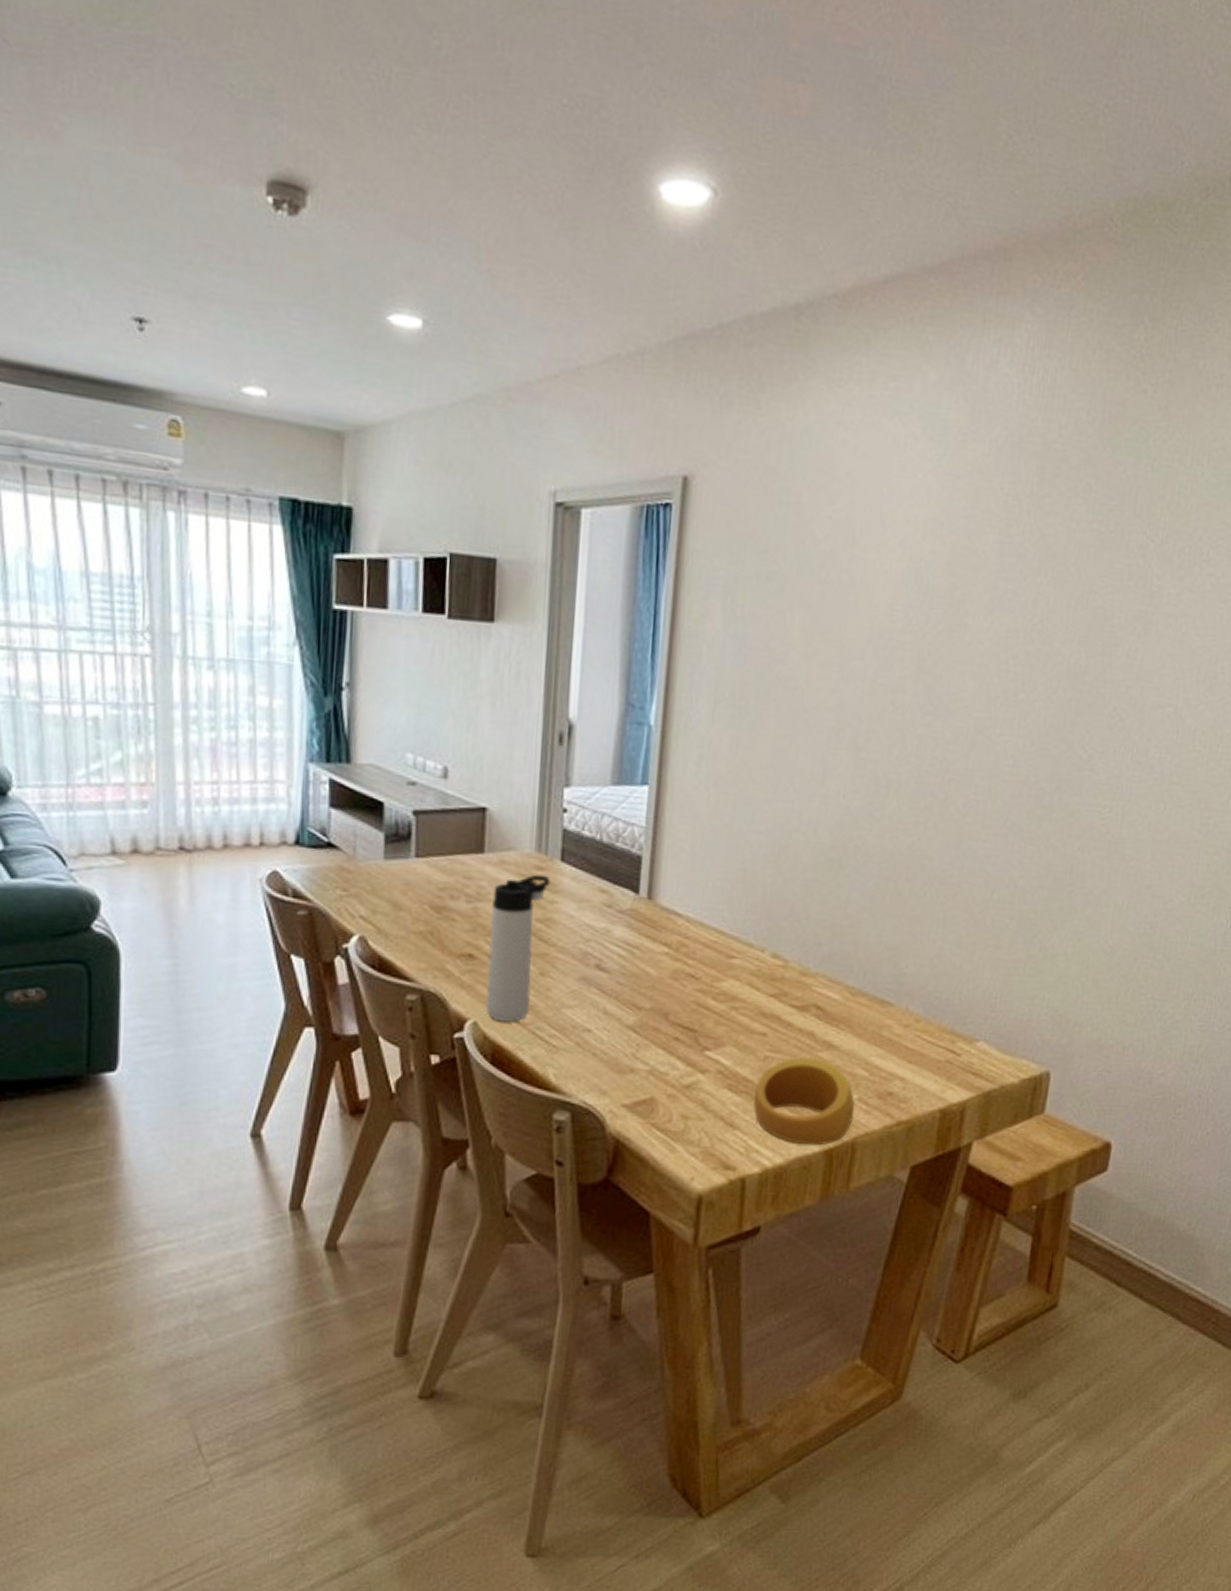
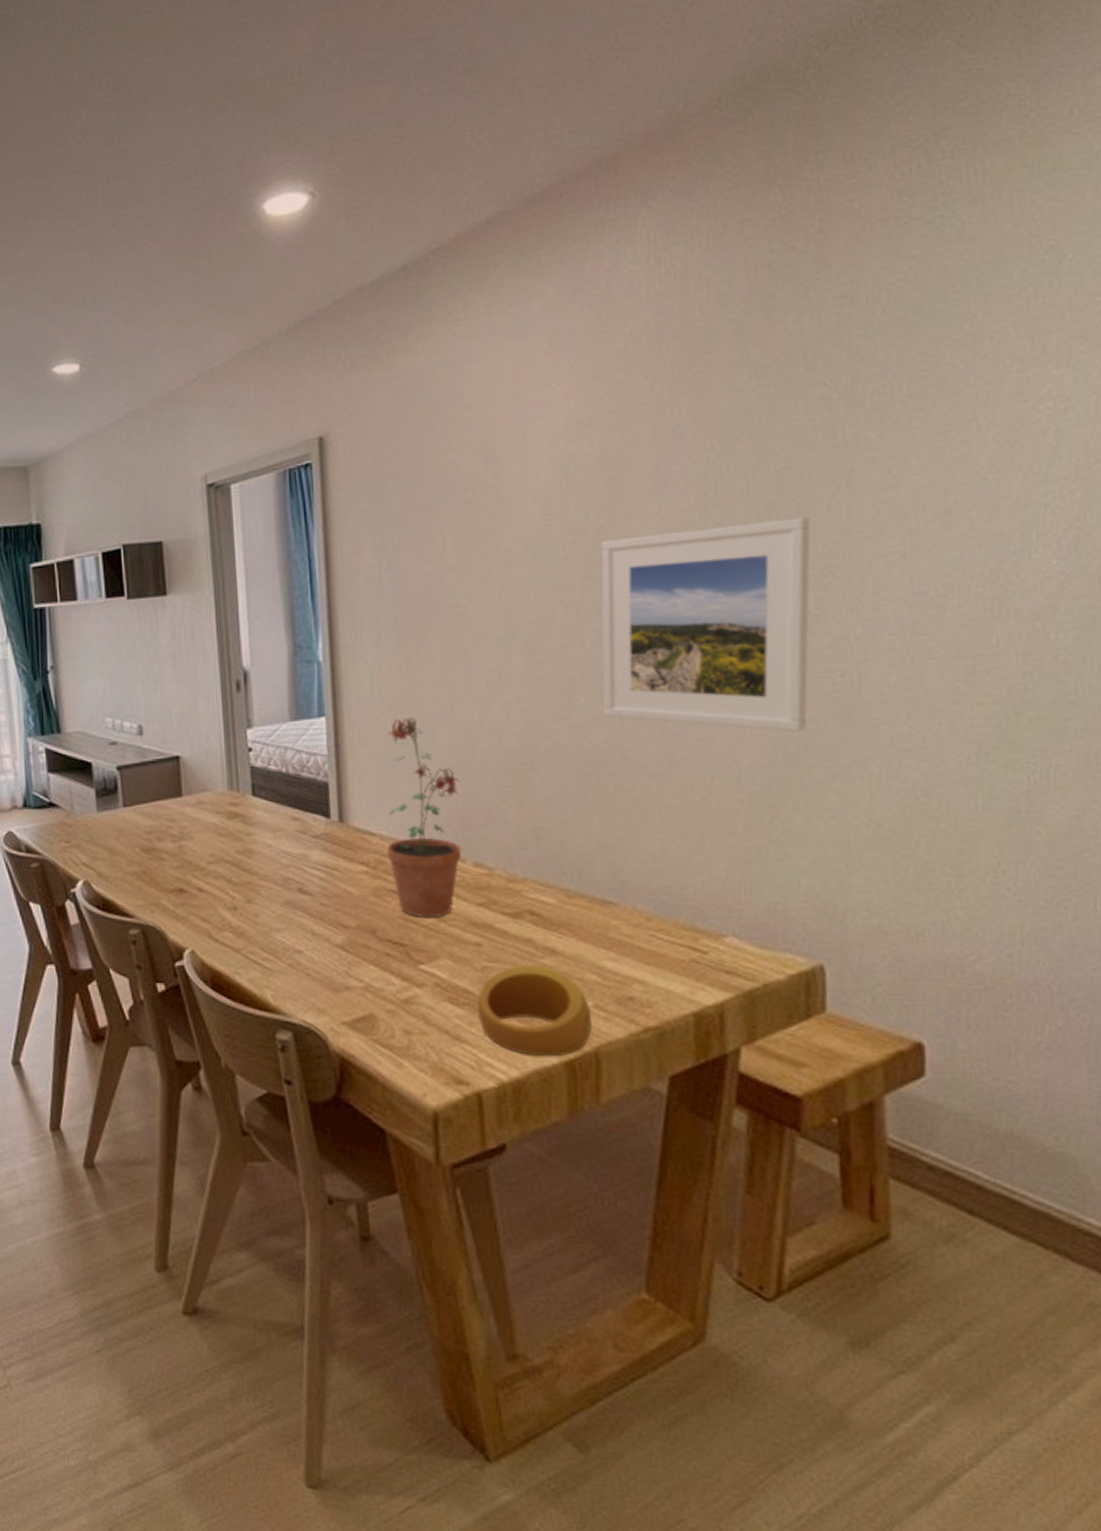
thermos bottle: present [485,874,551,1022] -> none [194,810,245,948]
potted plant: none [690,798,773,1005] -> present [385,717,462,917]
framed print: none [911,646,1112,859] -> present [601,517,811,732]

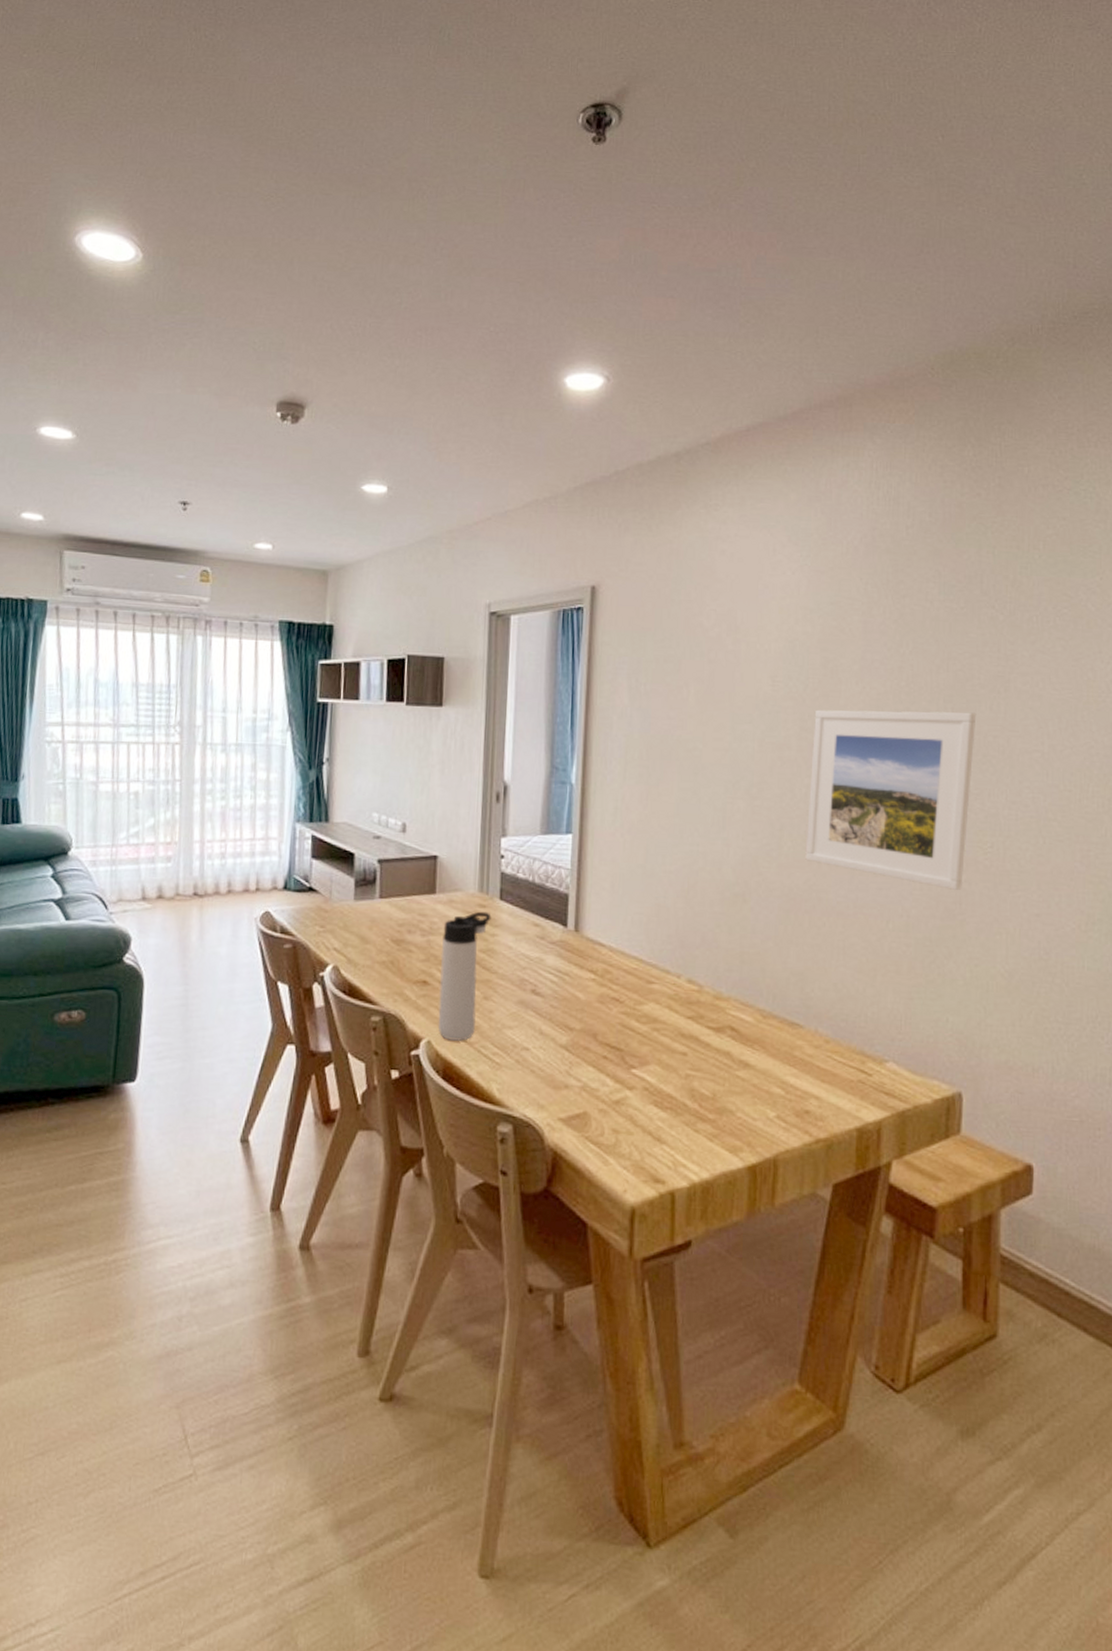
thermos bottle: none [194,810,245,948] -> present [438,911,492,1041]
potted plant: present [385,717,462,917] -> none [614,843,684,1026]
ring: present [476,965,593,1057] -> none [677,1076,774,1162]

